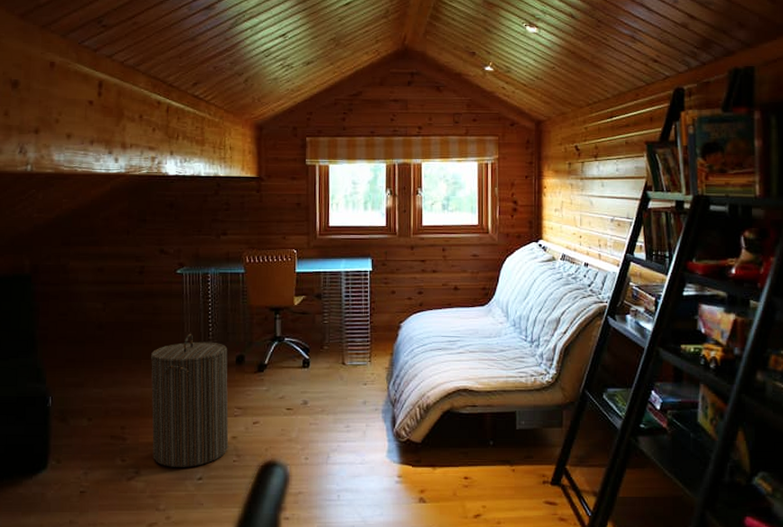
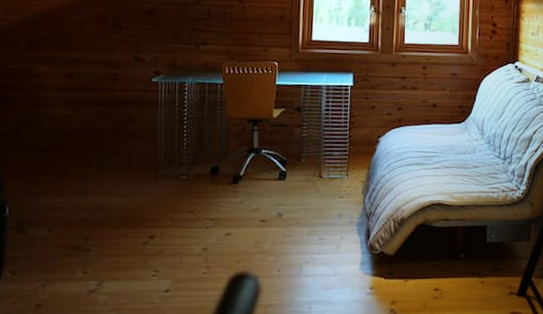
laundry hamper: present [151,333,229,467] -> none [117,143,202,279]

